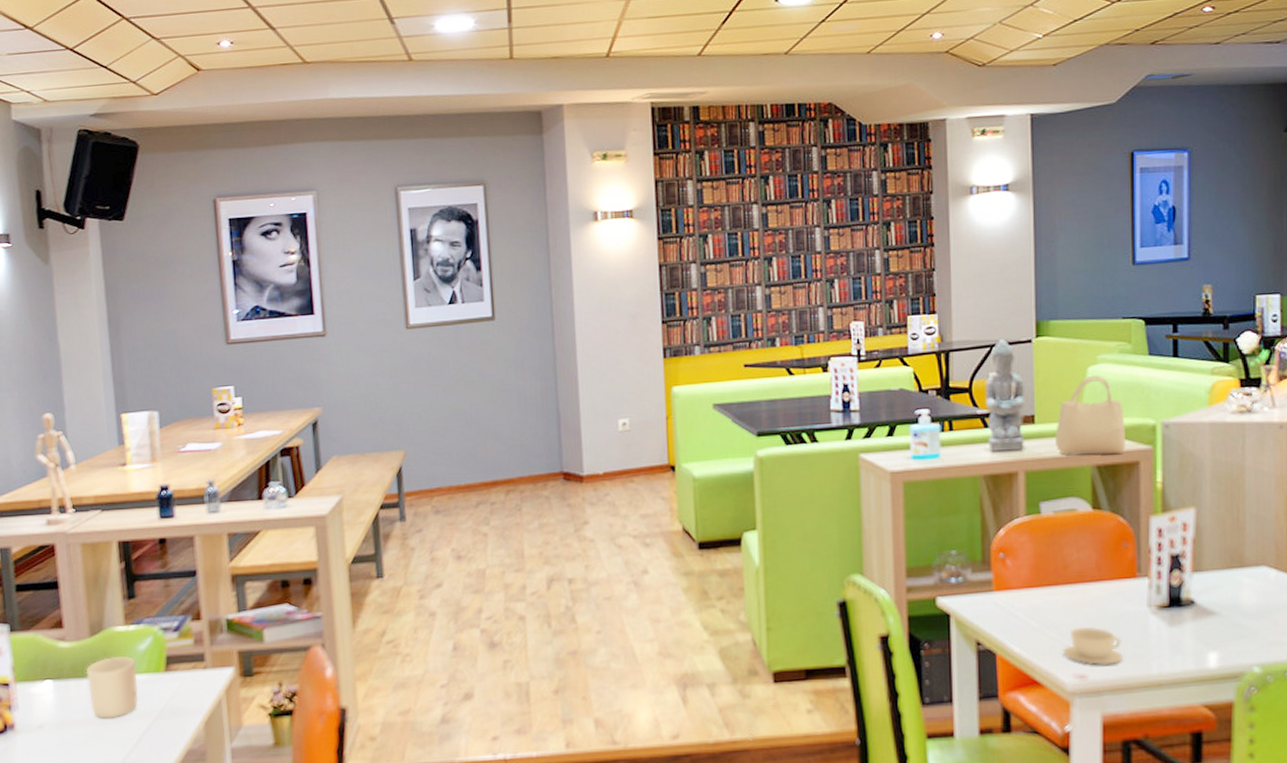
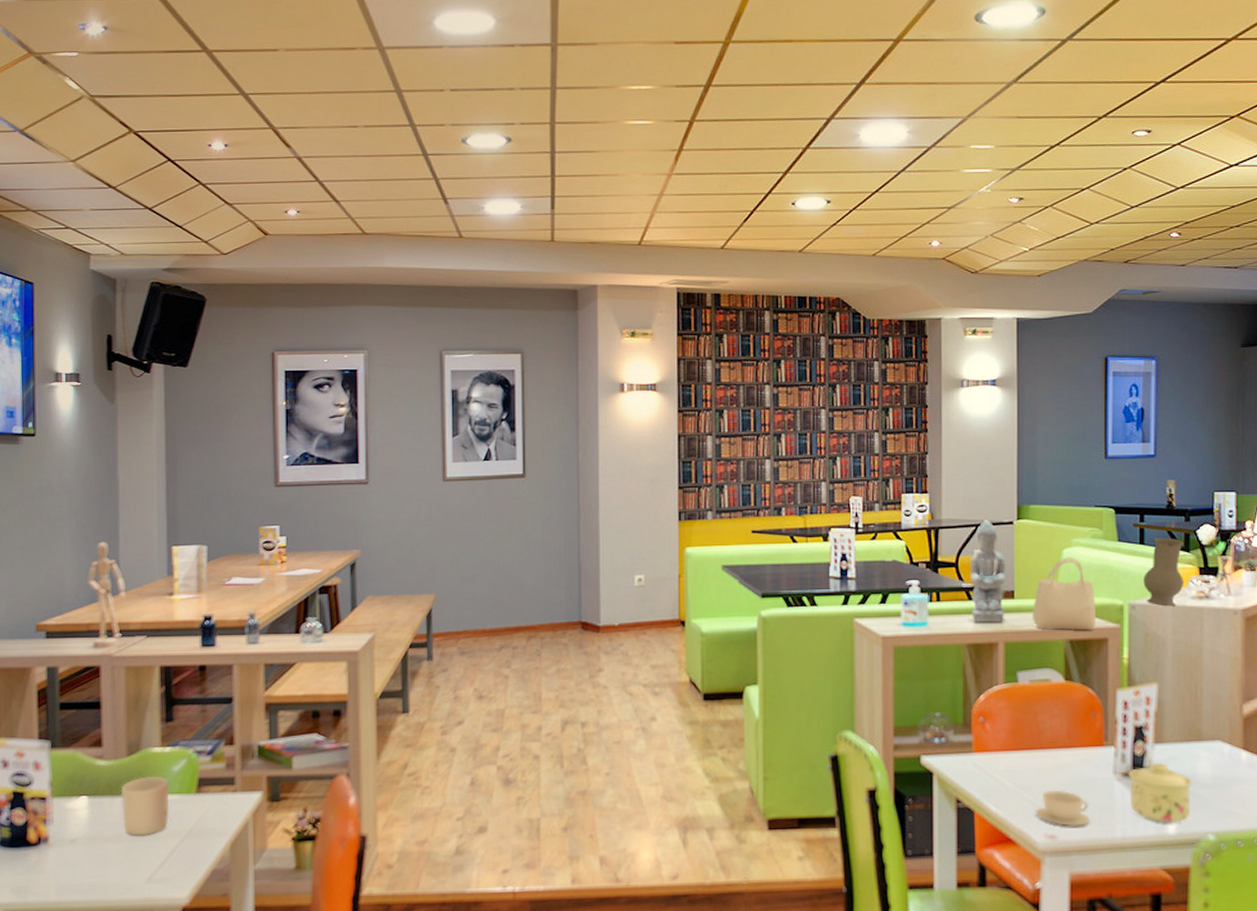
sugar bowl: none [1164,593,1235,657] -> present [1128,763,1193,823]
ceramic jug: none [1178,348,1222,424] -> present [1143,537,1184,607]

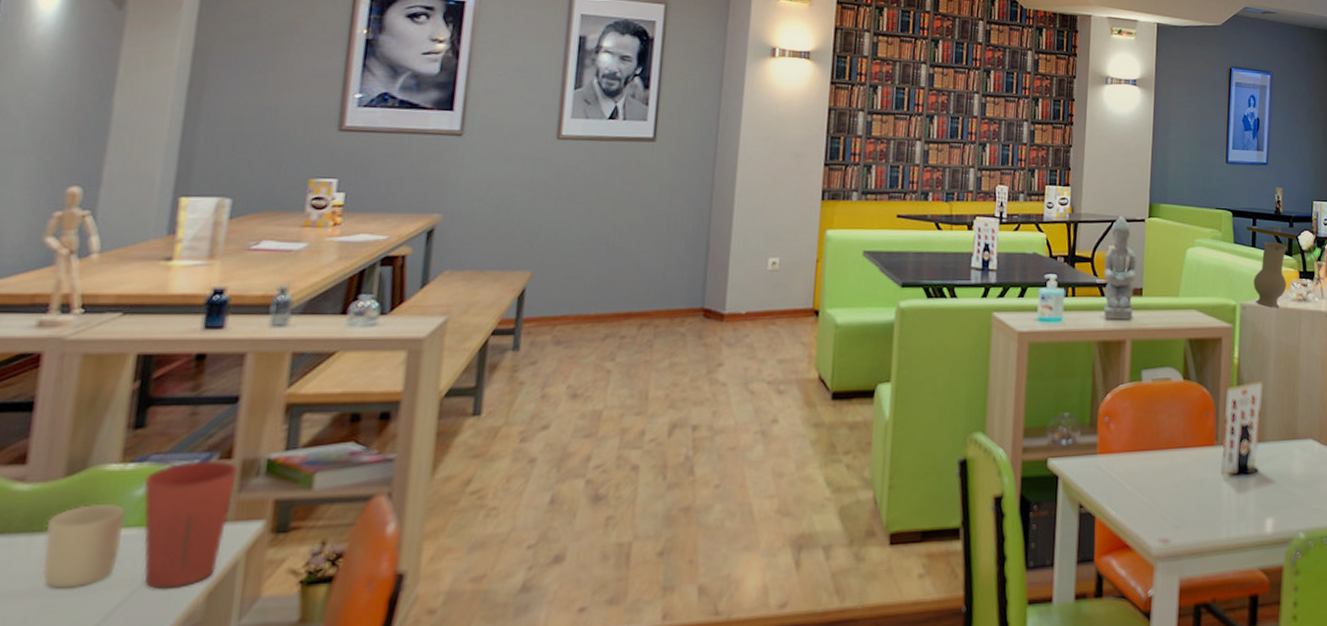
cup: none [178,746,240,840] -> present [143,460,239,590]
handbag: present [1033,557,1096,631] -> none [1158,256,1213,330]
teacup: present [1035,789,1090,826] -> none [1151,491,1200,529]
sugar bowl: present [1128,763,1193,823] -> none [1234,462,1288,523]

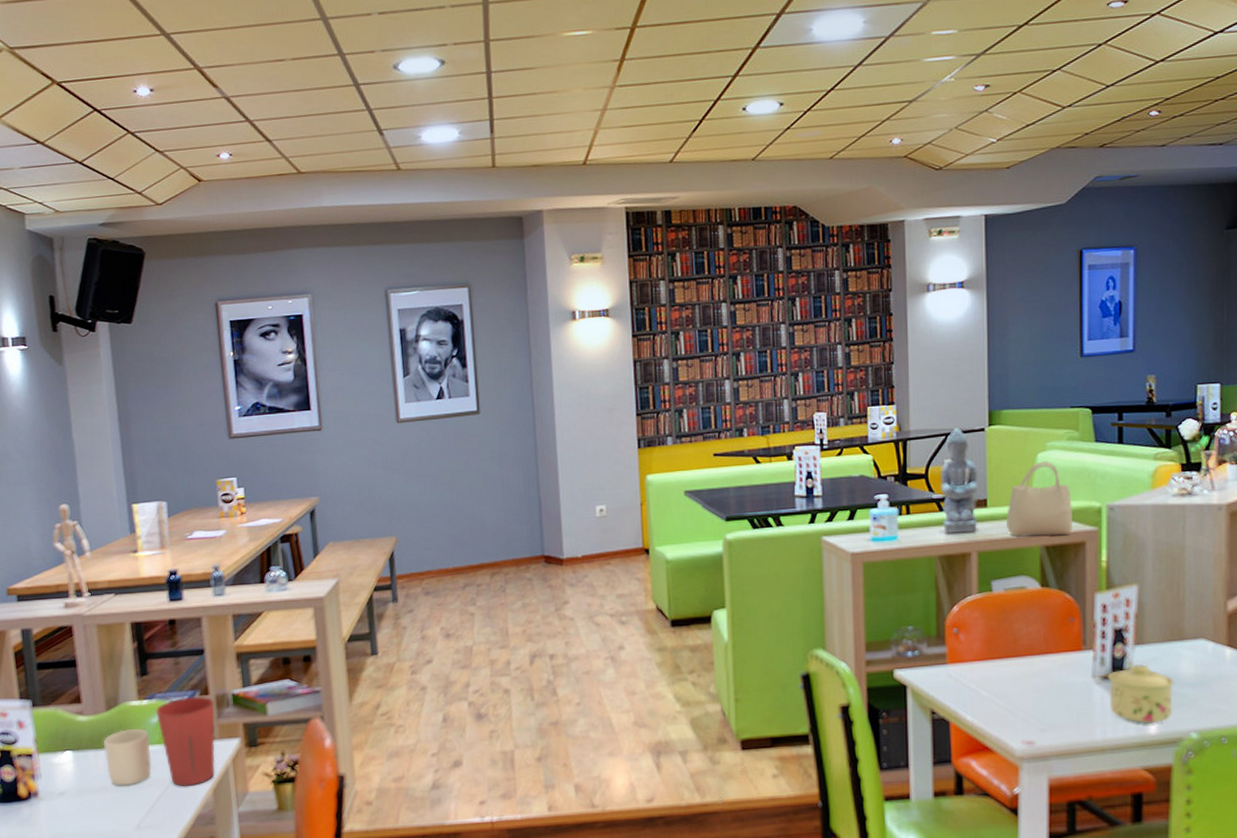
handbag: none [1158,256,1213,330] -> present [1006,461,1072,536]
sugar bowl: none [1234,462,1288,523] -> present [1107,664,1175,724]
ceramic jug: present [1253,241,1287,308] -> none [1122,435,1165,506]

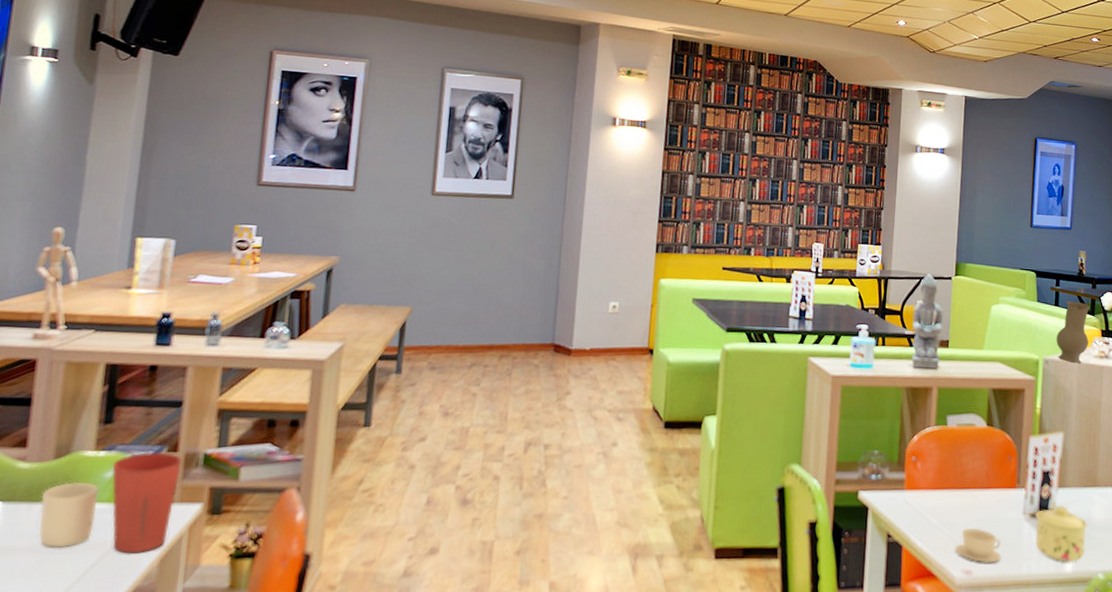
handbag: present [1006,461,1072,536] -> none [963,313,1016,381]
teacup: none [1012,696,1068,732] -> present [955,527,1002,563]
ceramic jug: none [1122,435,1165,506] -> present [1056,300,1090,364]

